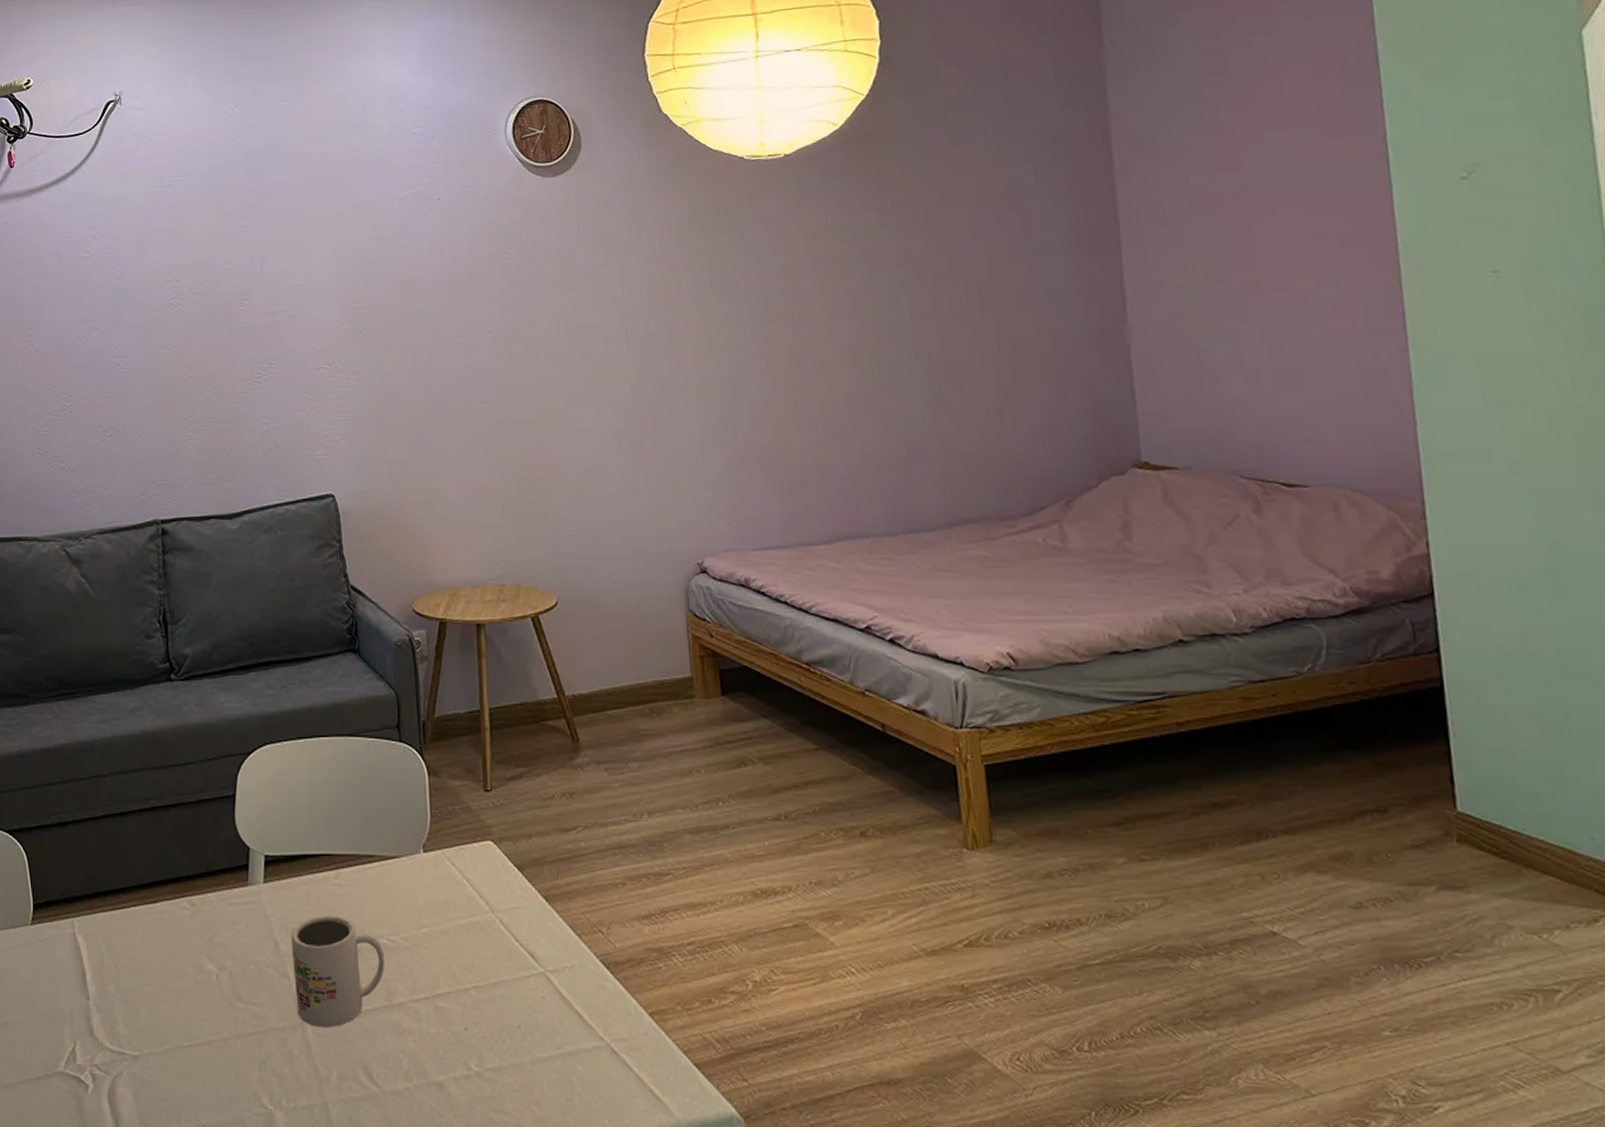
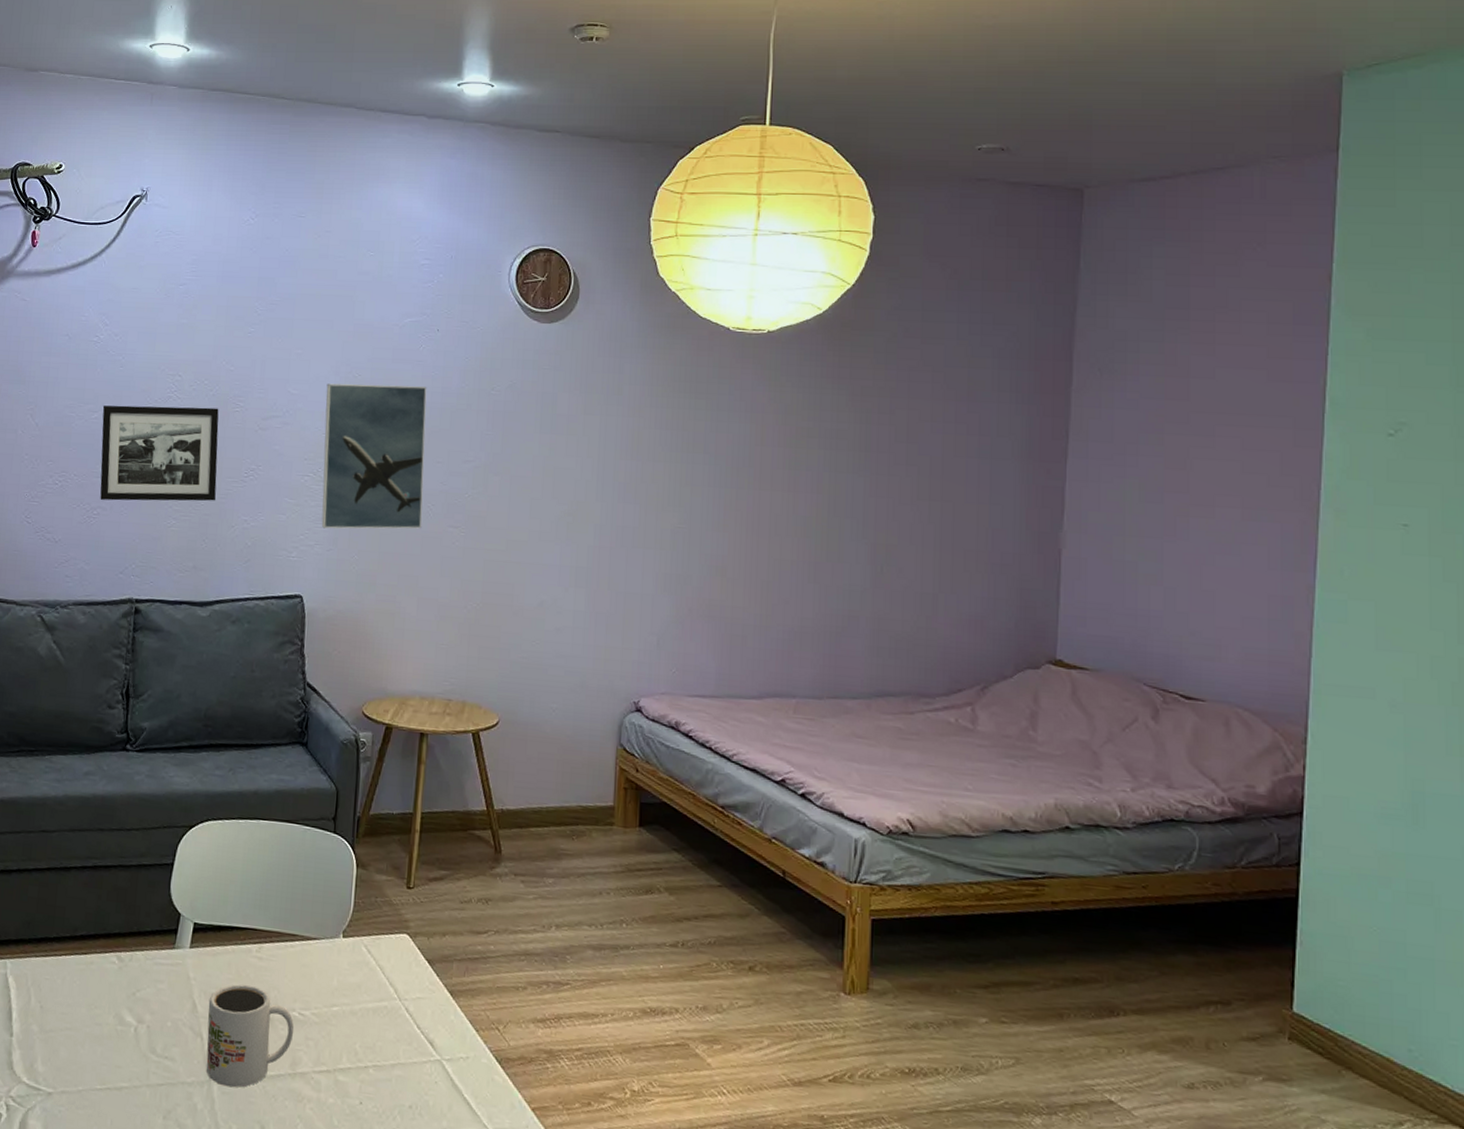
picture frame: none [102,309,232,420] -> present [100,405,219,501]
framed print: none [331,260,450,421] -> present [321,383,427,529]

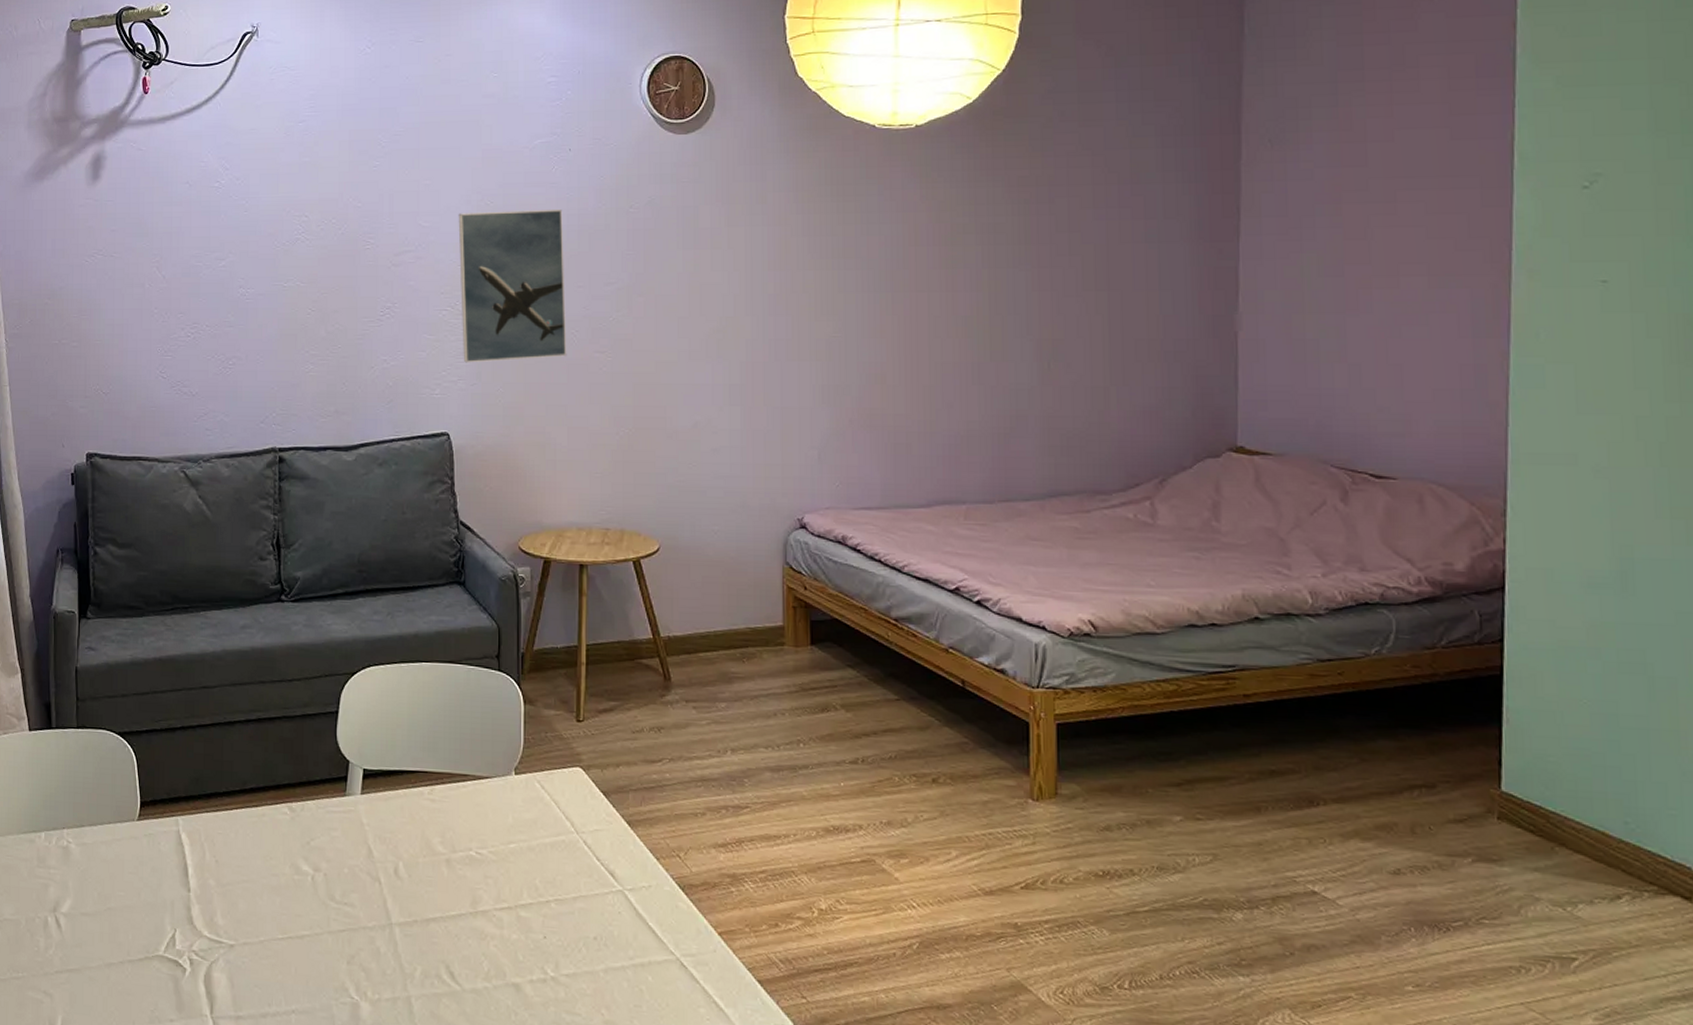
picture frame: present [100,405,219,501] -> none [229,247,354,349]
mug: present [206,984,294,1088] -> none [384,827,473,930]

